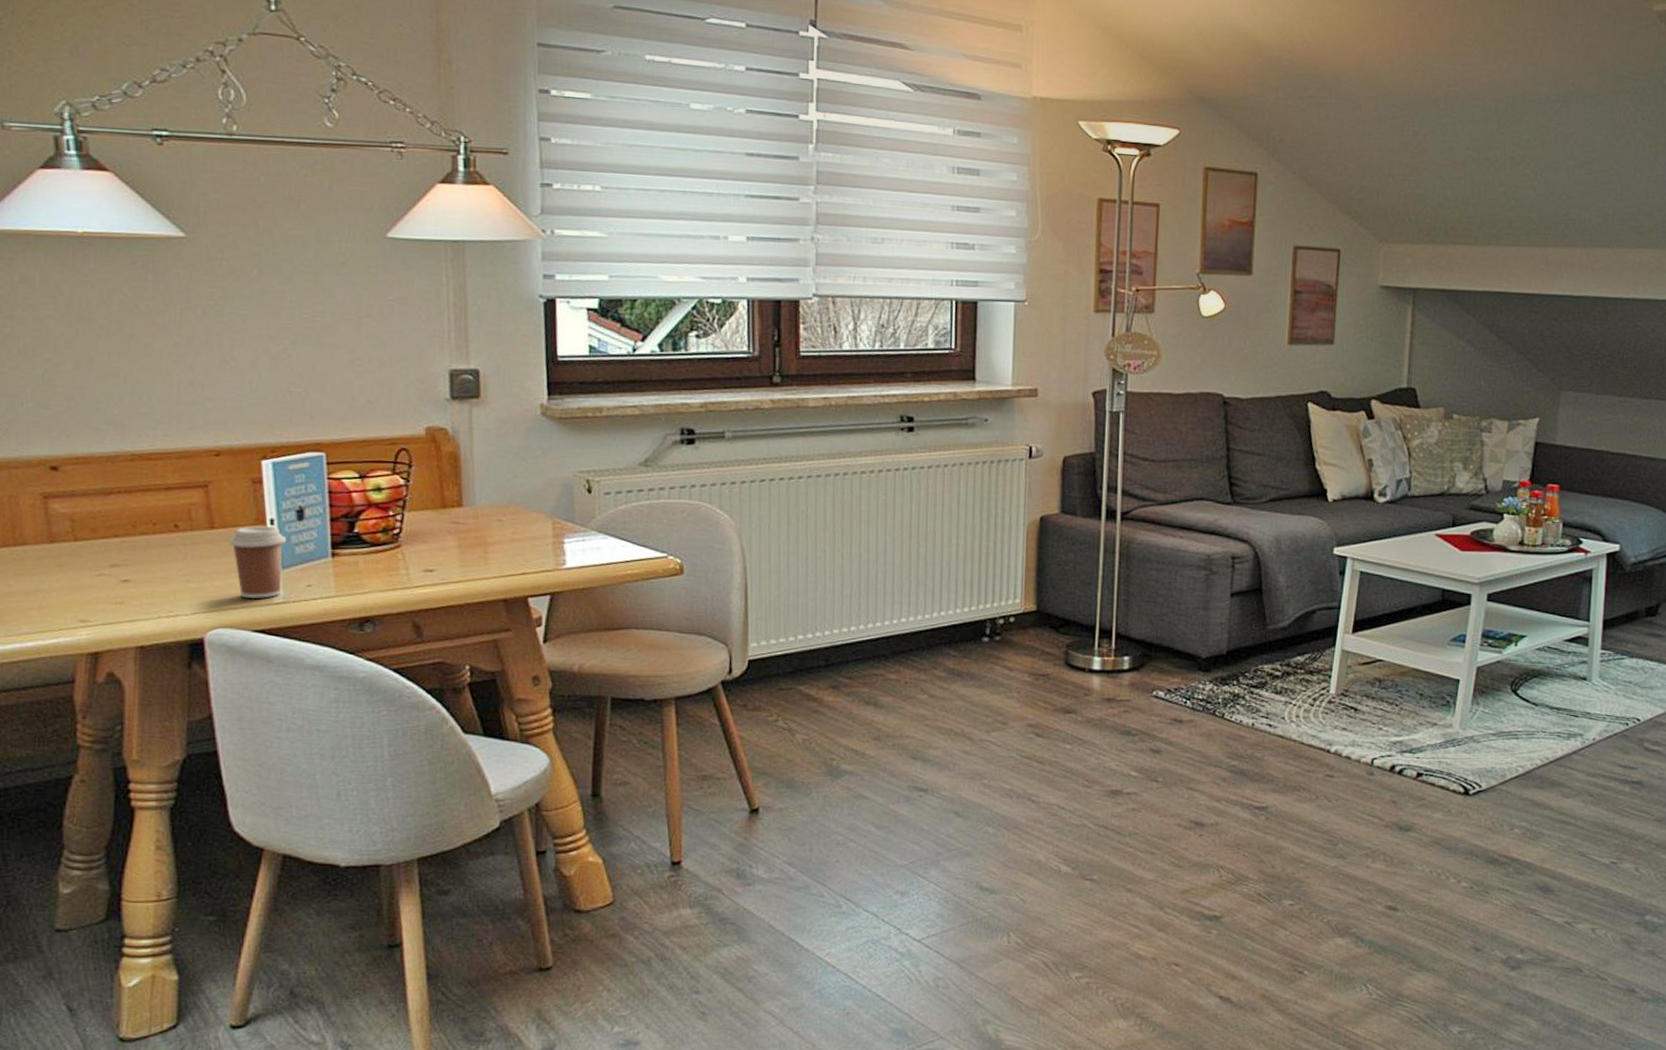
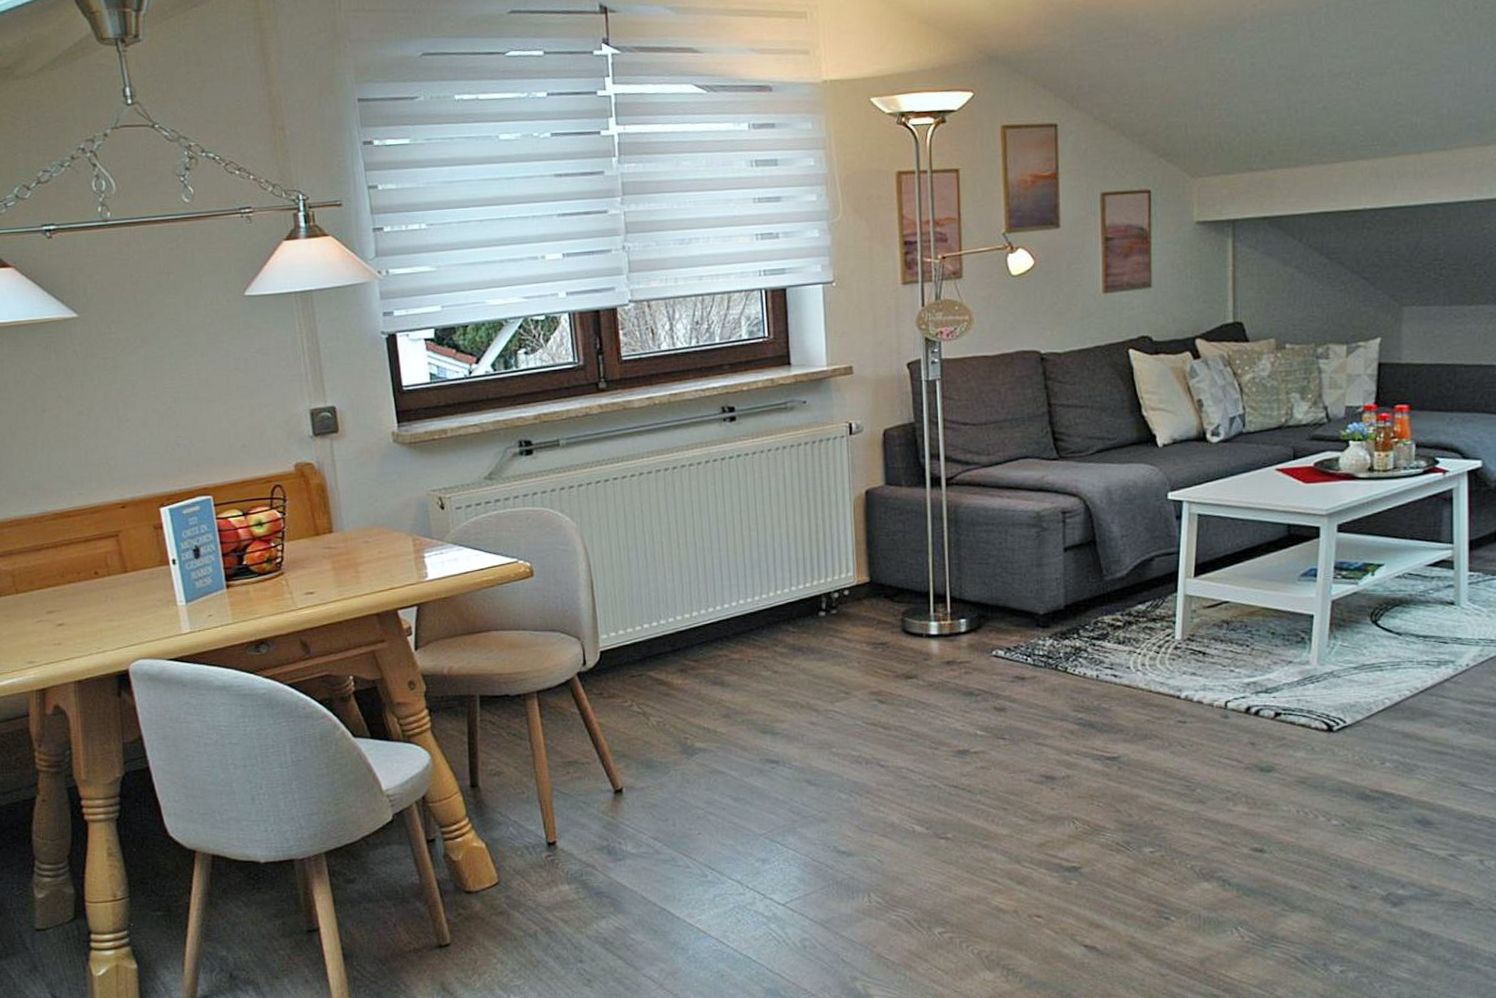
coffee cup: present [229,526,286,599] -> none [140,566,188,632]

